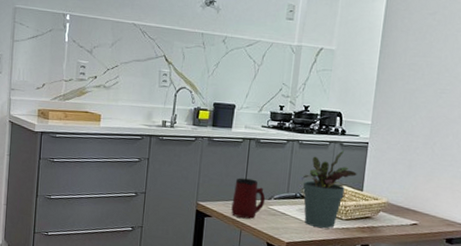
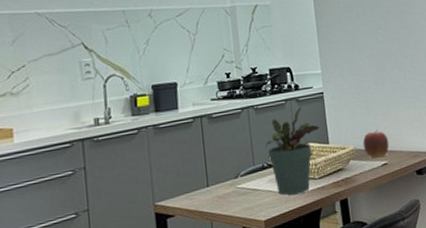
mug: present [231,178,266,219] -> none [194,160,232,208]
apple: none [396,190,425,217] -> present [362,130,390,159]

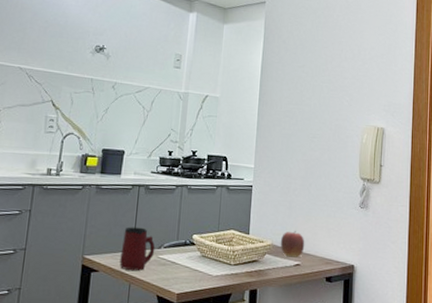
mug: none [194,160,232,208] -> present [119,227,155,271]
potted plant: present [265,106,320,195] -> none [191,194,243,276]

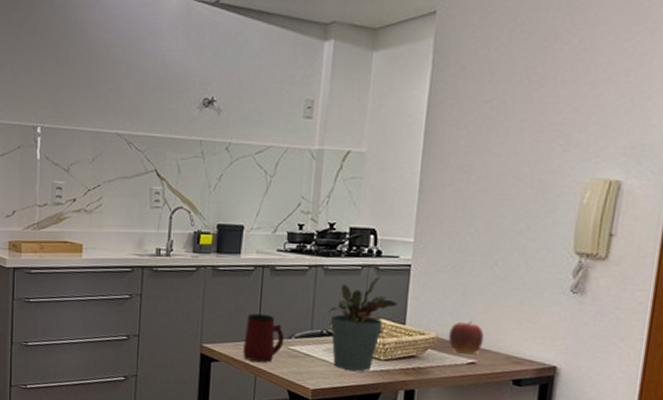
potted plant: none [191,194,243,276] -> present [329,275,398,372]

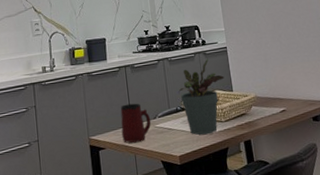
apple: present [448,322,485,355] -> none [262,80,287,105]

